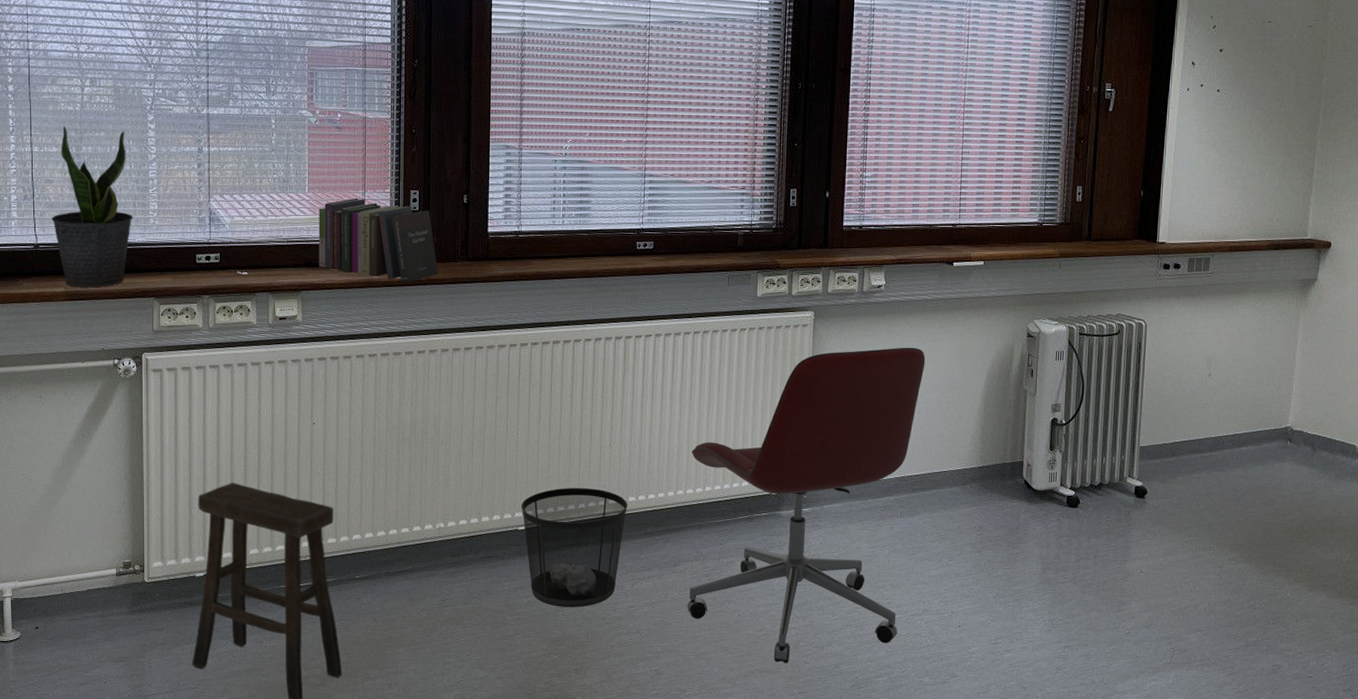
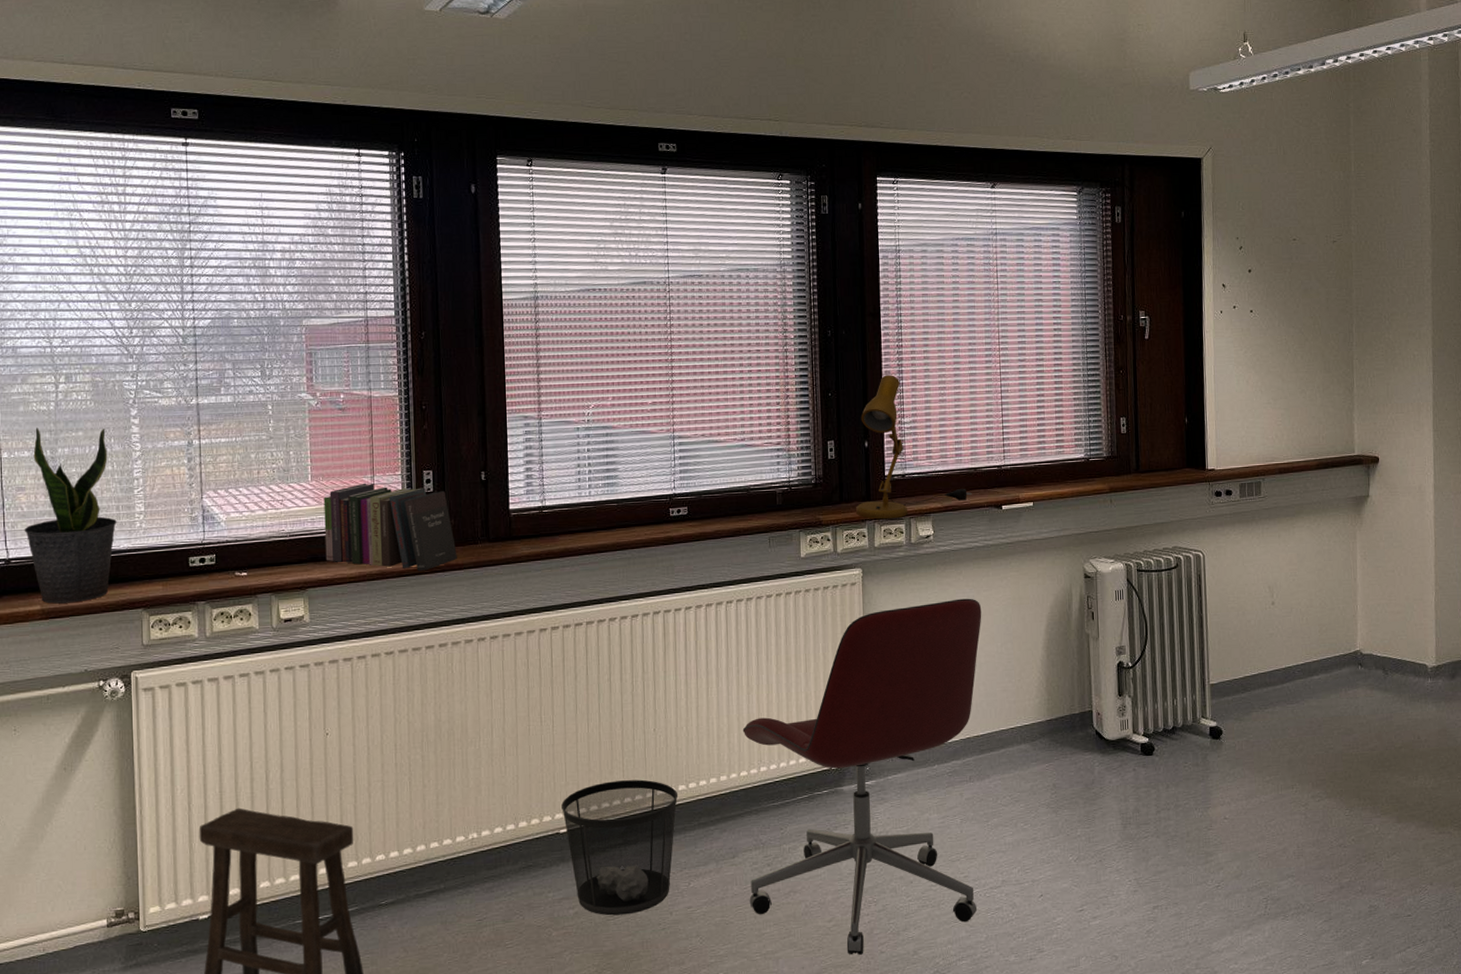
desk lamp: none [812,129,925,267] -> present [855,375,972,520]

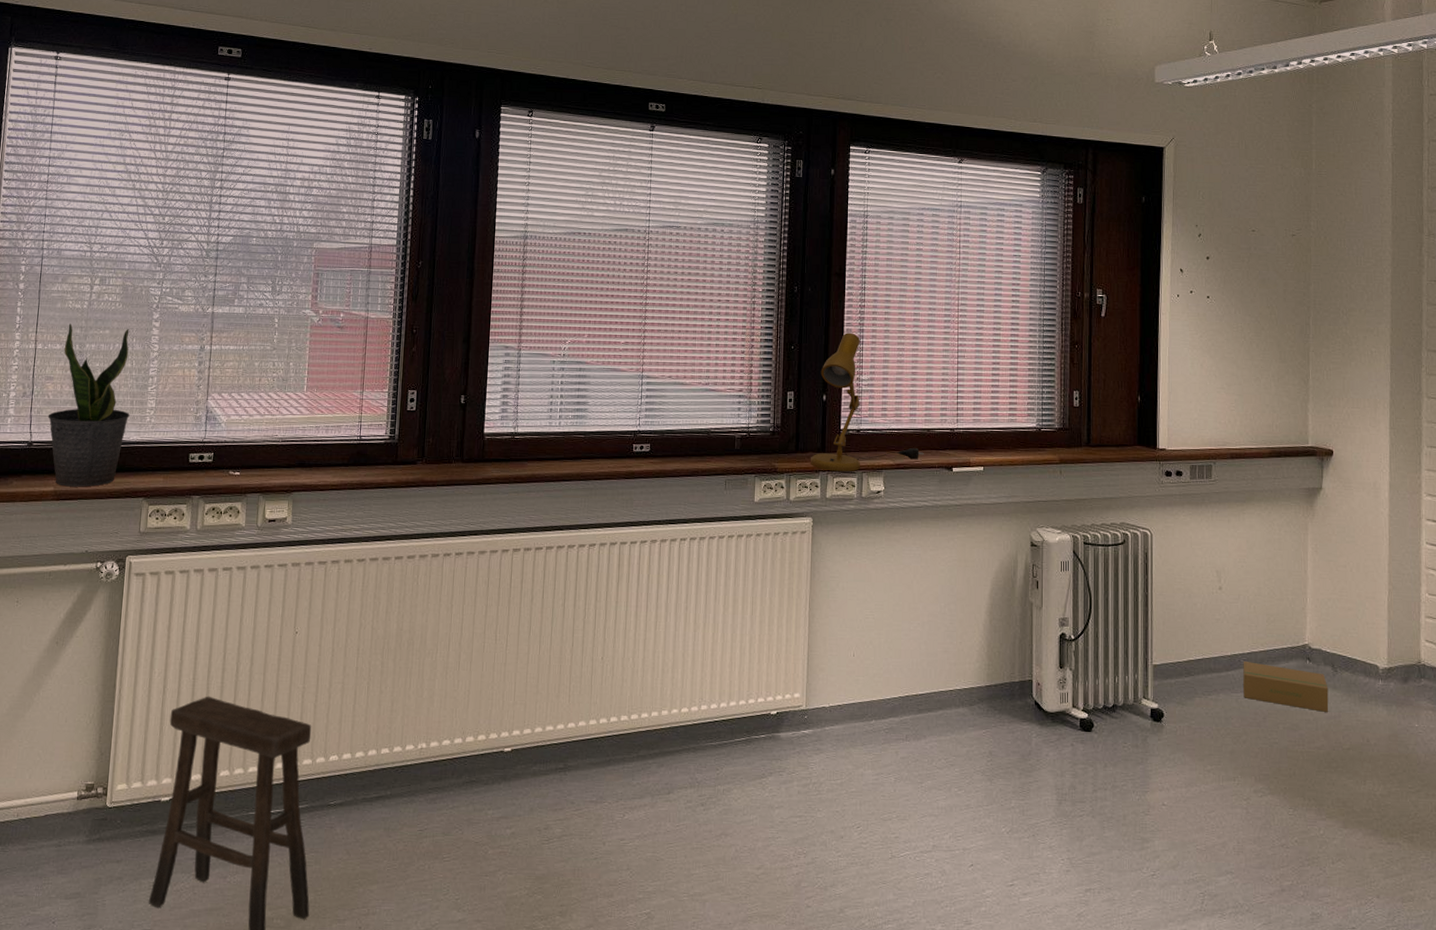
books: present [323,483,457,571] -> none [312,397,432,485]
waste bin: present [561,779,679,916] -> none [508,705,620,840]
office chair: present [742,598,982,955] -> none [681,556,927,907]
box: none [1297,672,1381,714] -> present [1243,661,1329,712]

